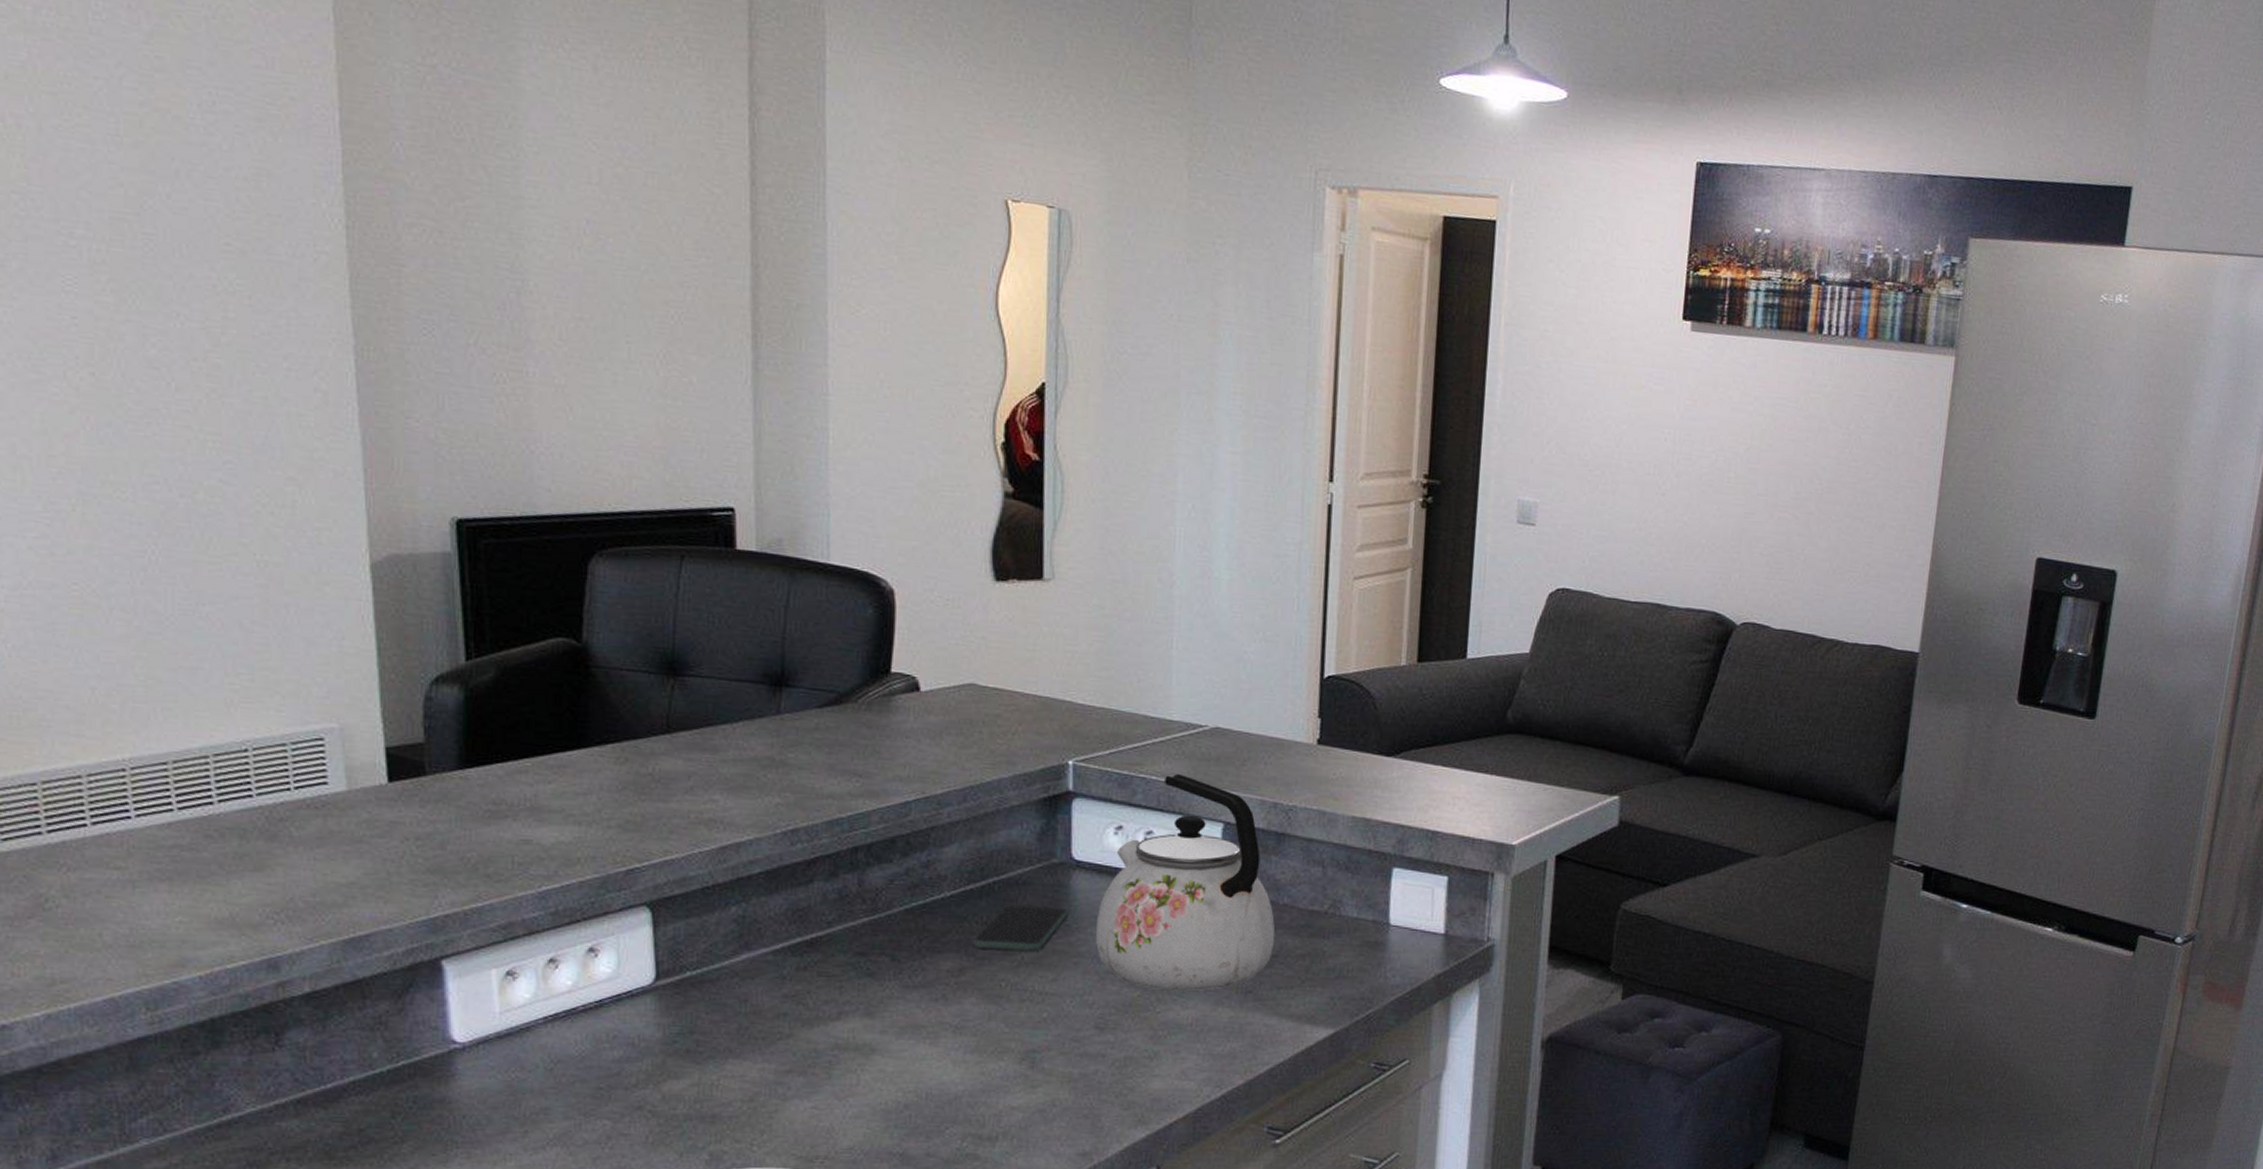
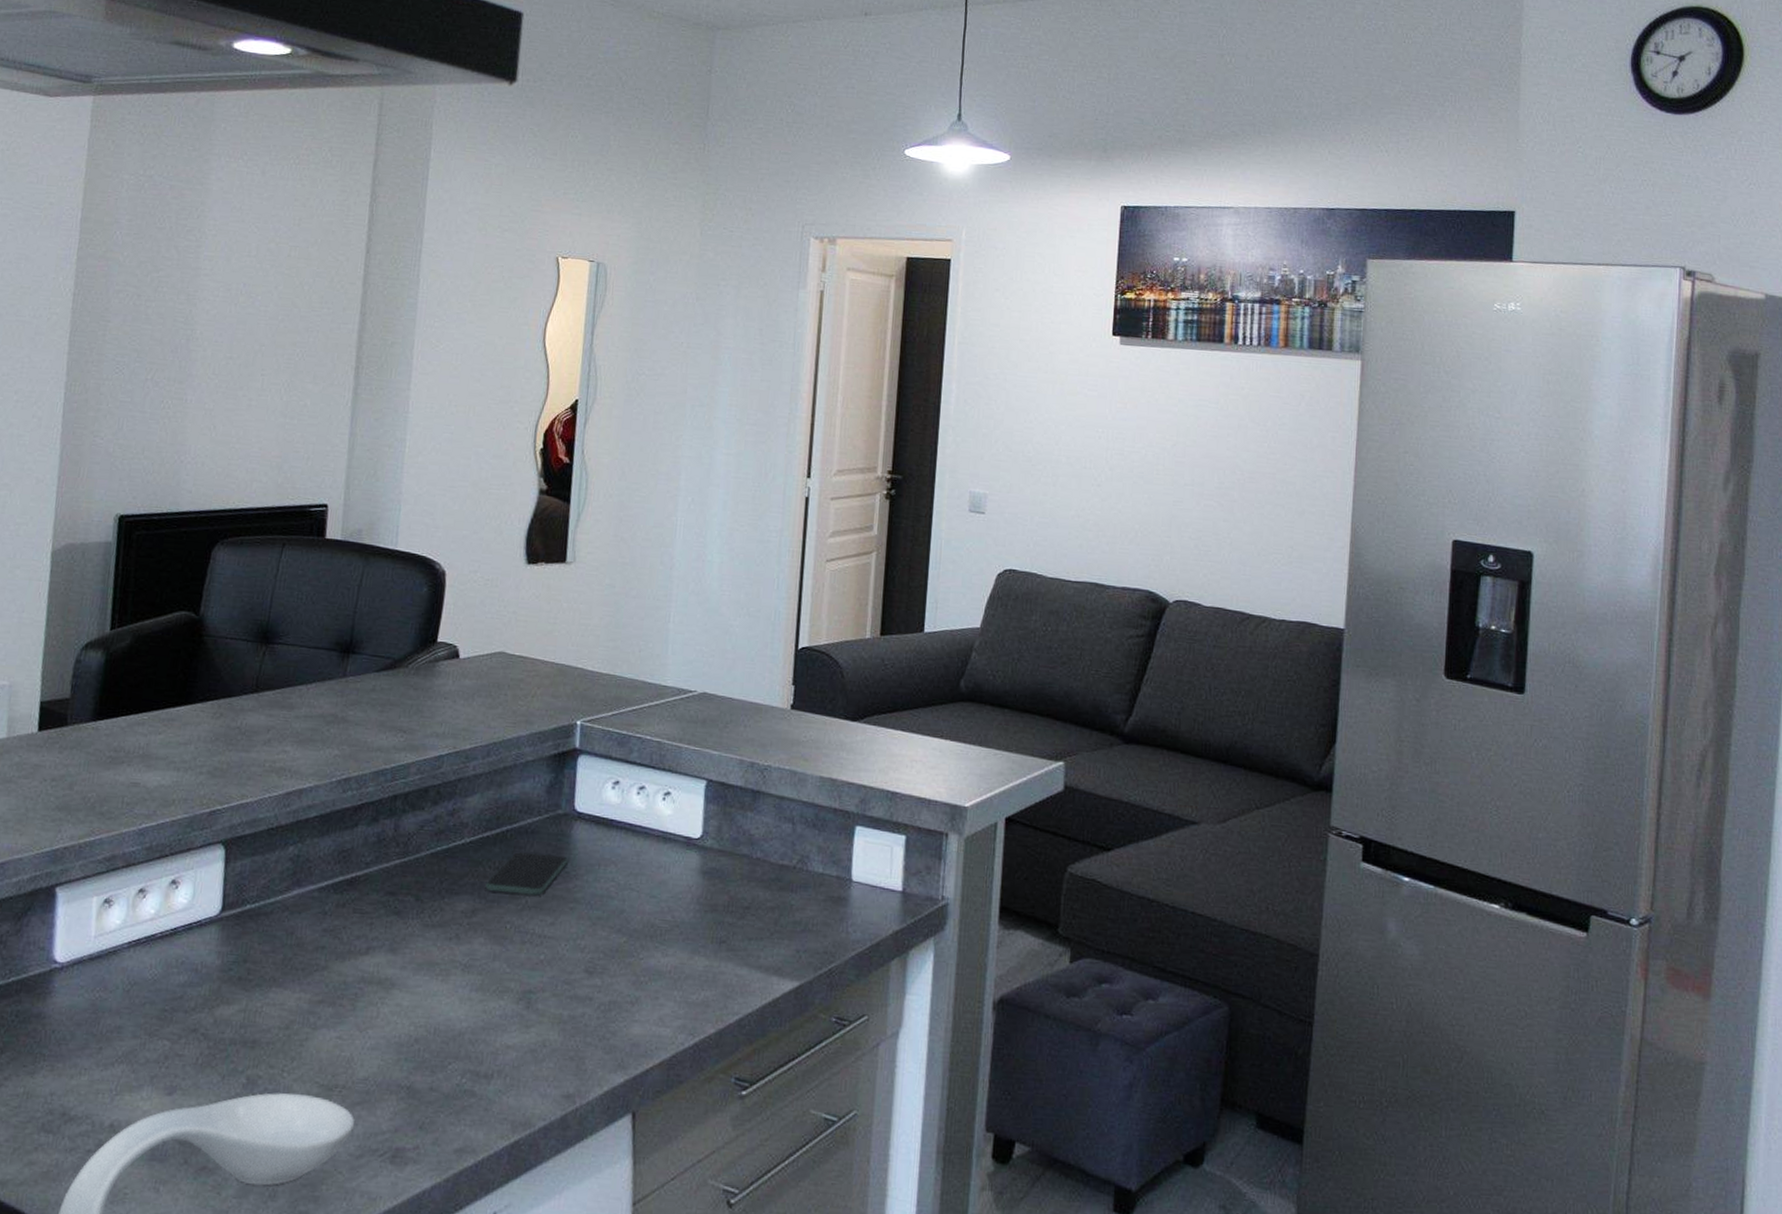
kettle: present [1095,774,1276,991] -> none [590,734,749,939]

